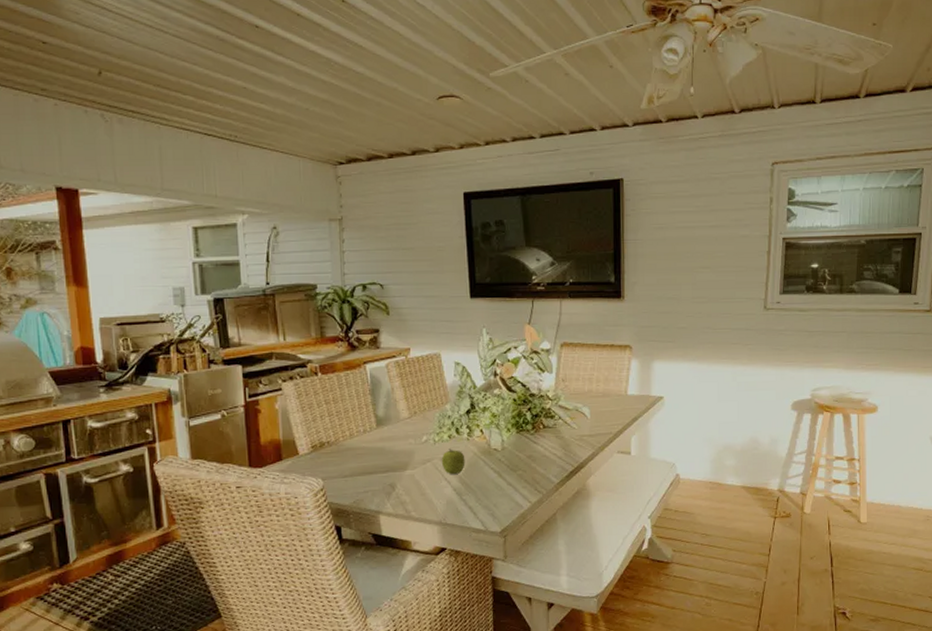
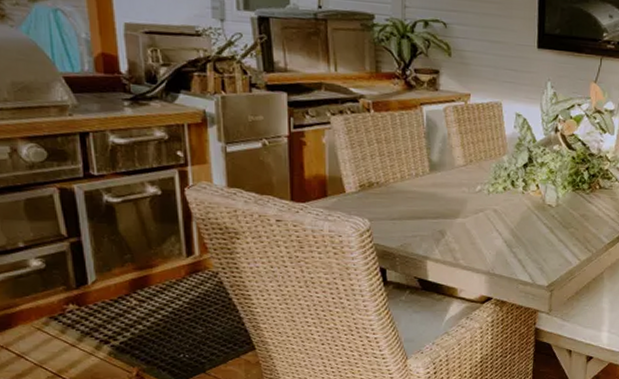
fruit: present [441,449,466,474] -> none [494,200,519,226]

